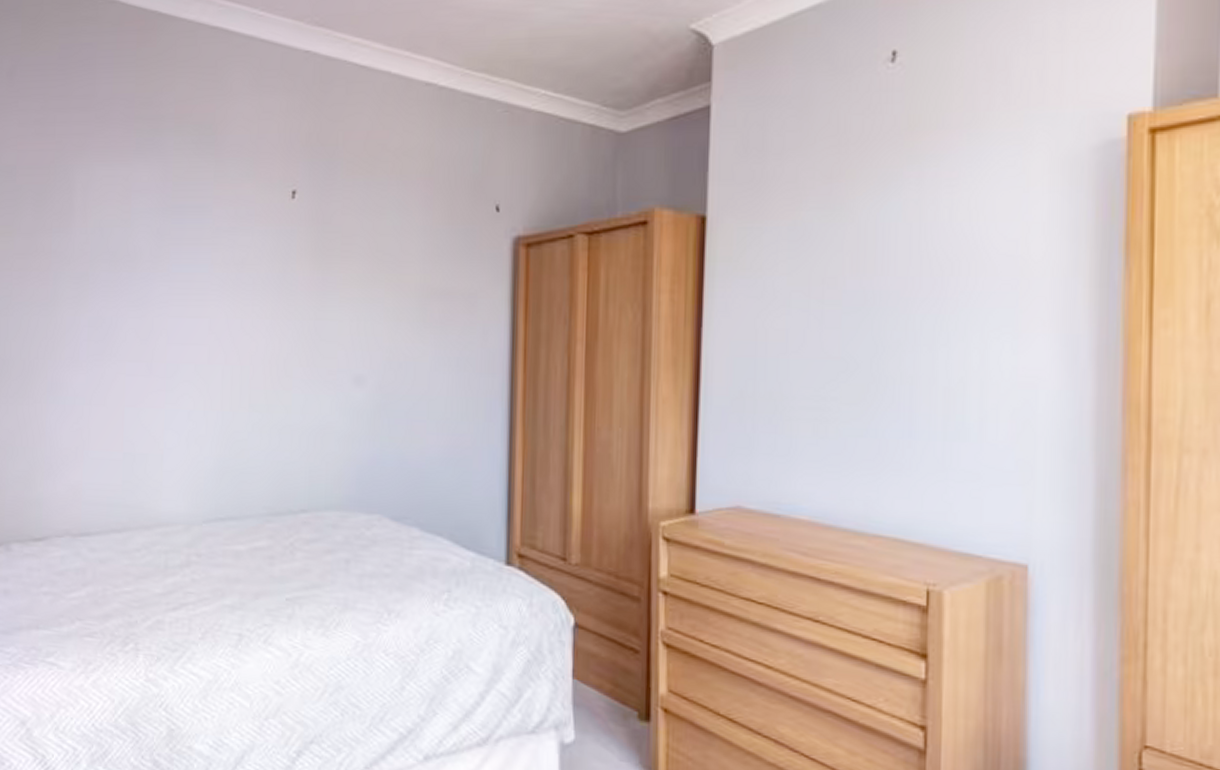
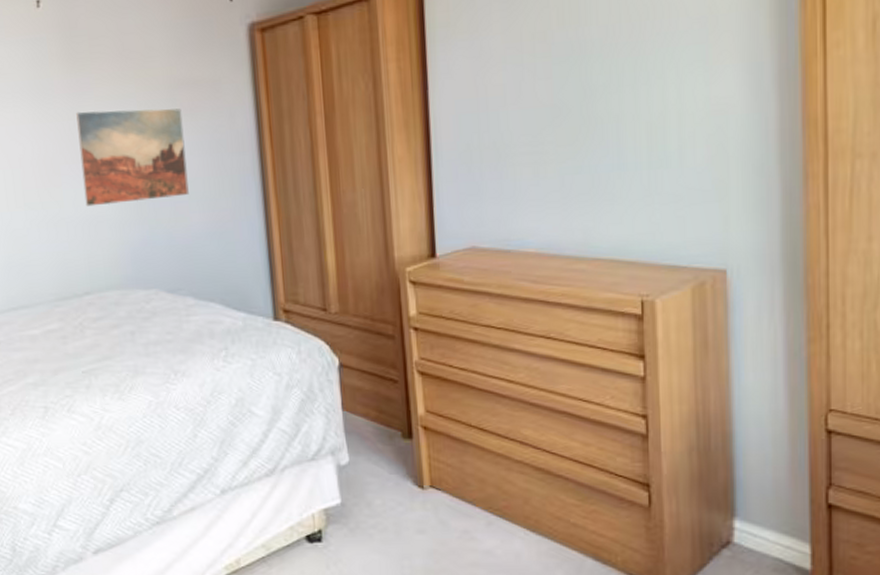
wall art: none [315,312,431,416] -> present [76,108,189,207]

